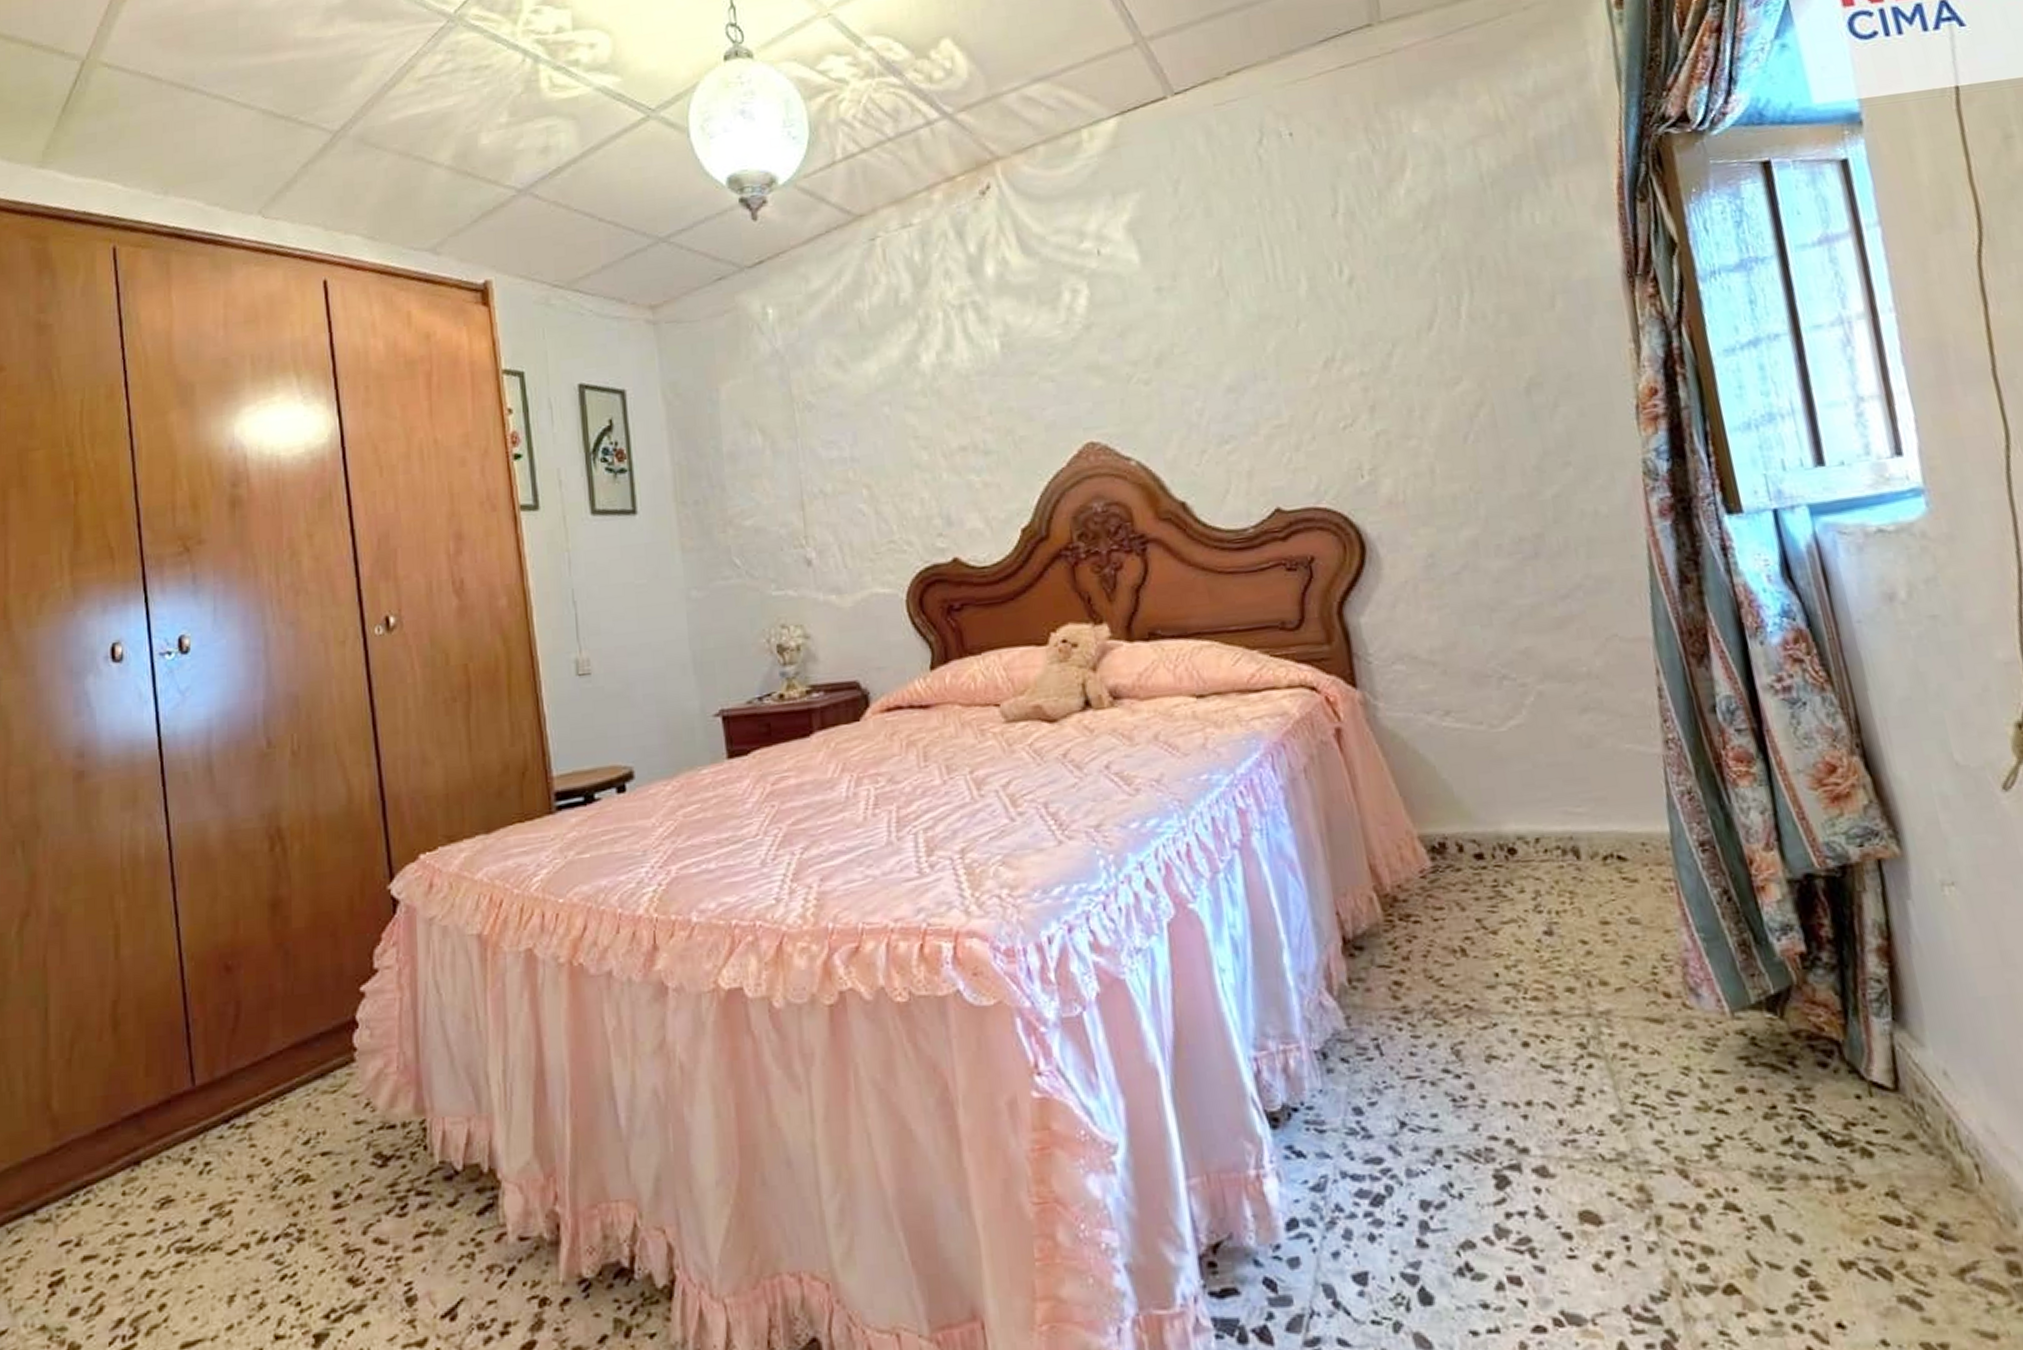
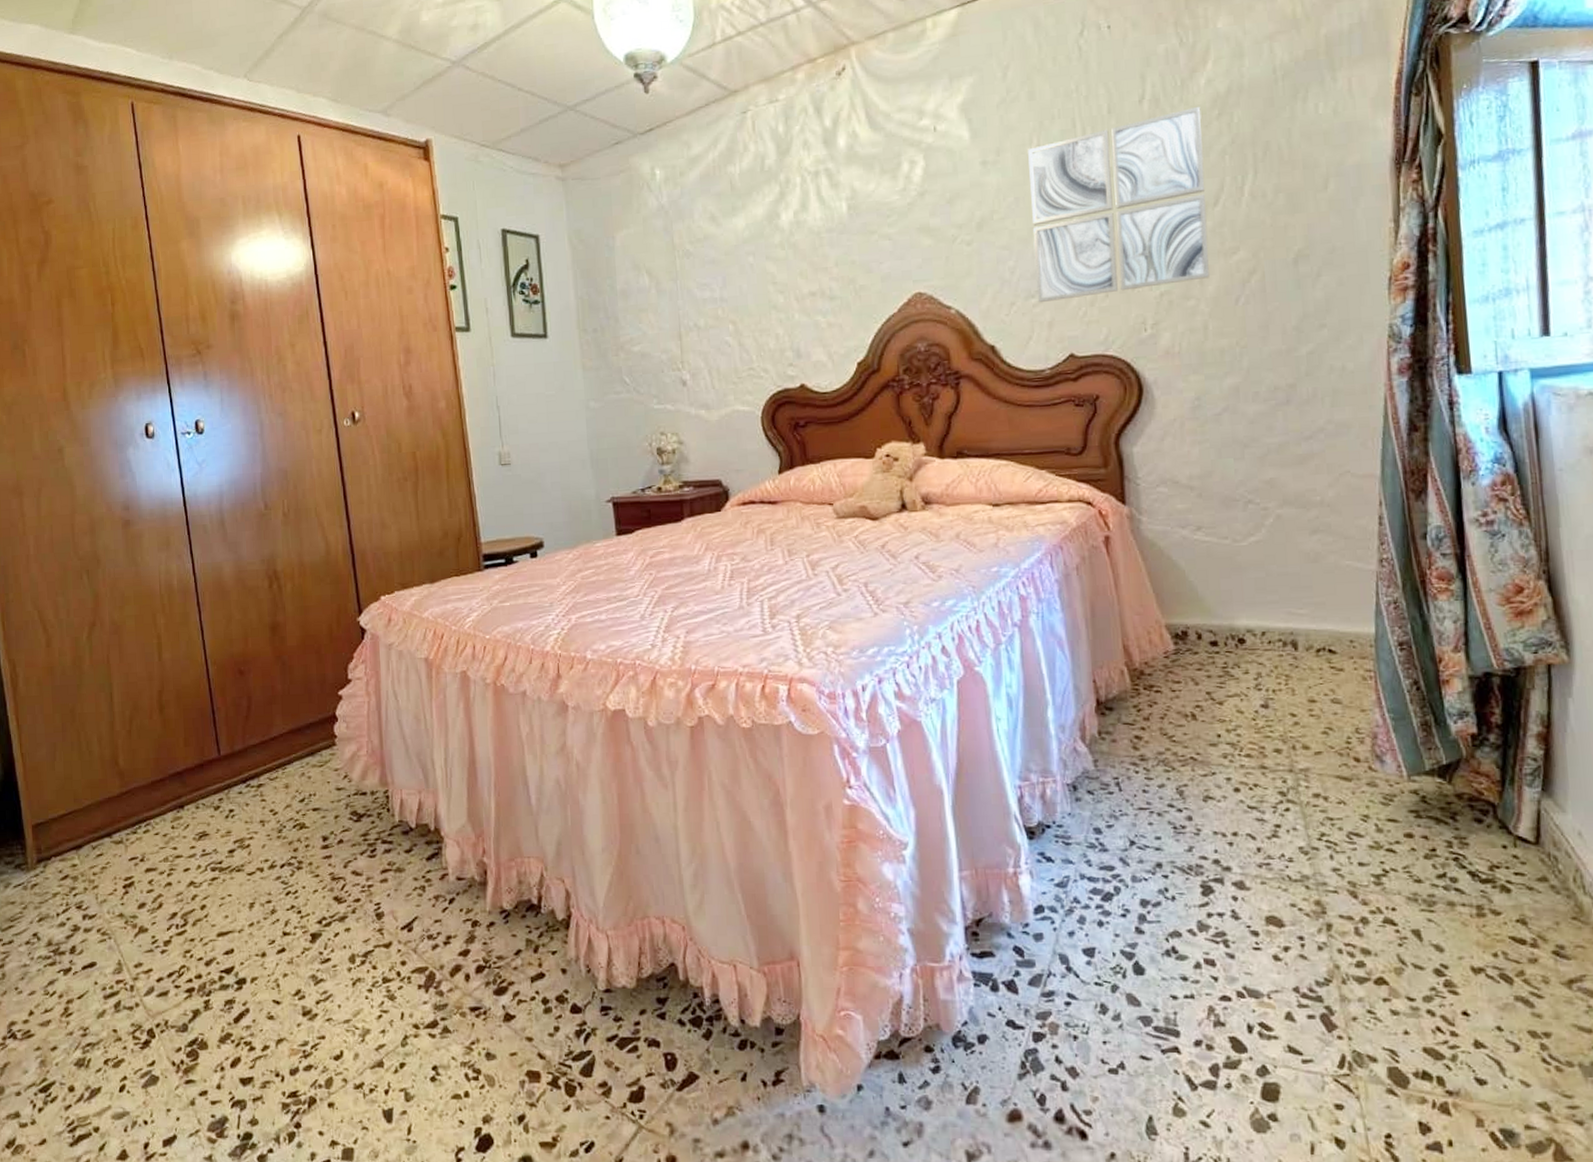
wall art: none [1208,219,1431,450] -> present [1028,106,1210,303]

